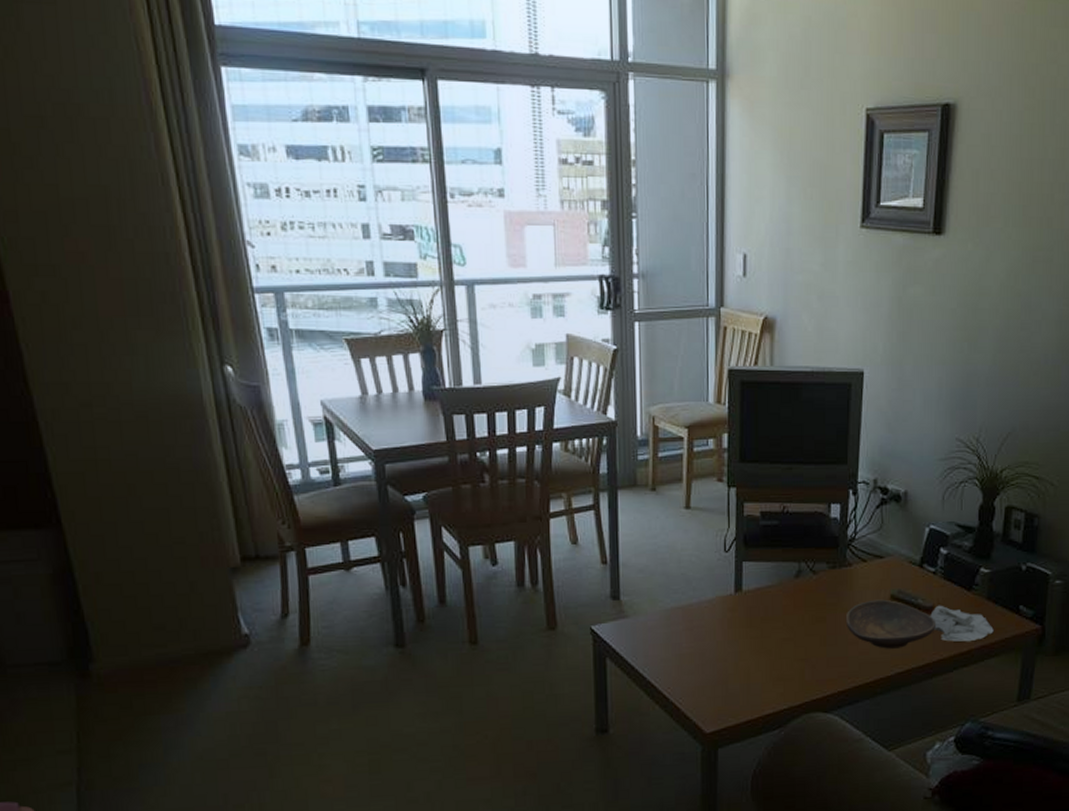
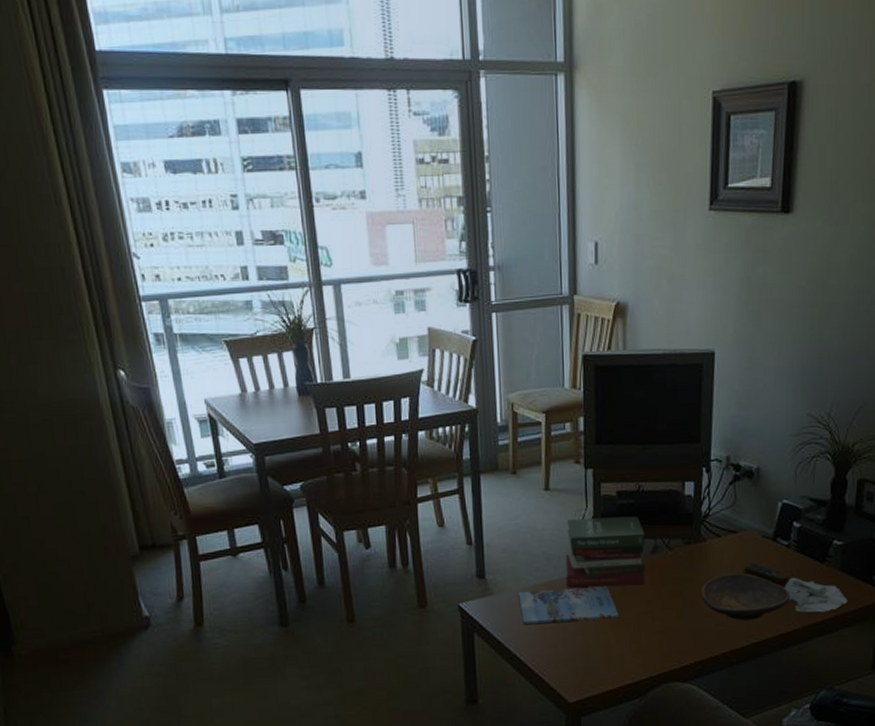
magazine: none [655,610,759,649] -> present [518,586,619,624]
books: none [705,538,789,611] -> present [565,516,645,587]

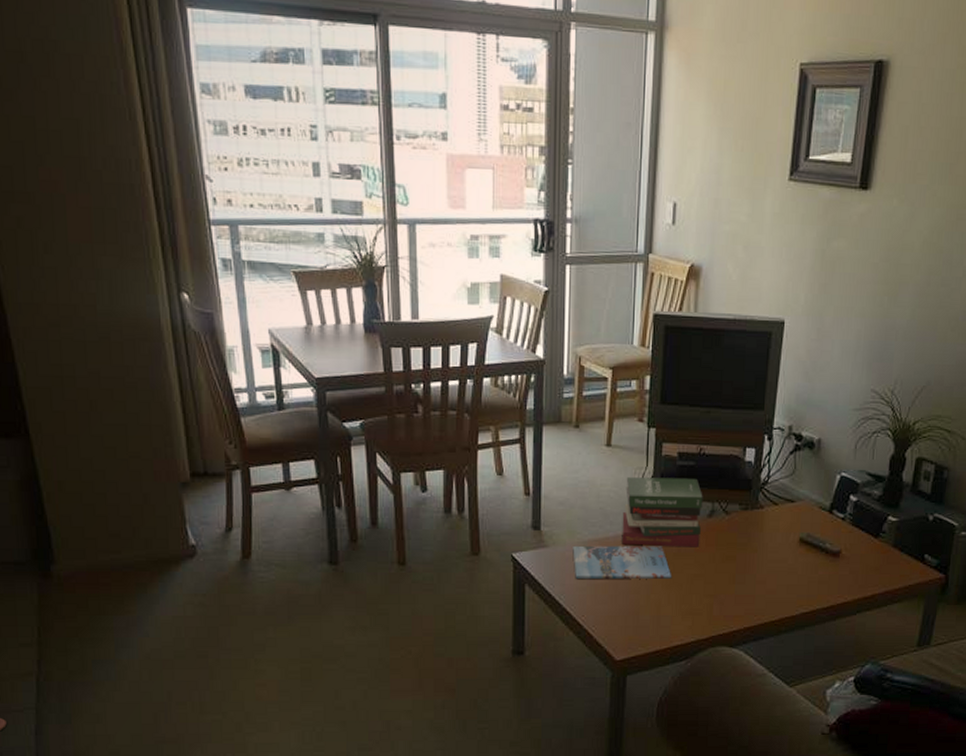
decorative bowl: present [701,572,790,621] -> none [754,542,842,590]
tissue: present [784,577,847,613] -> none [837,550,898,587]

